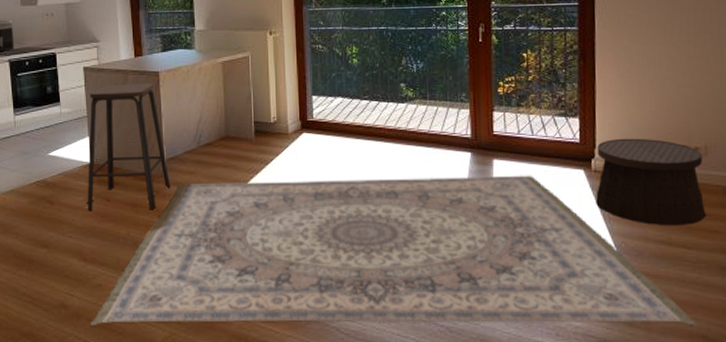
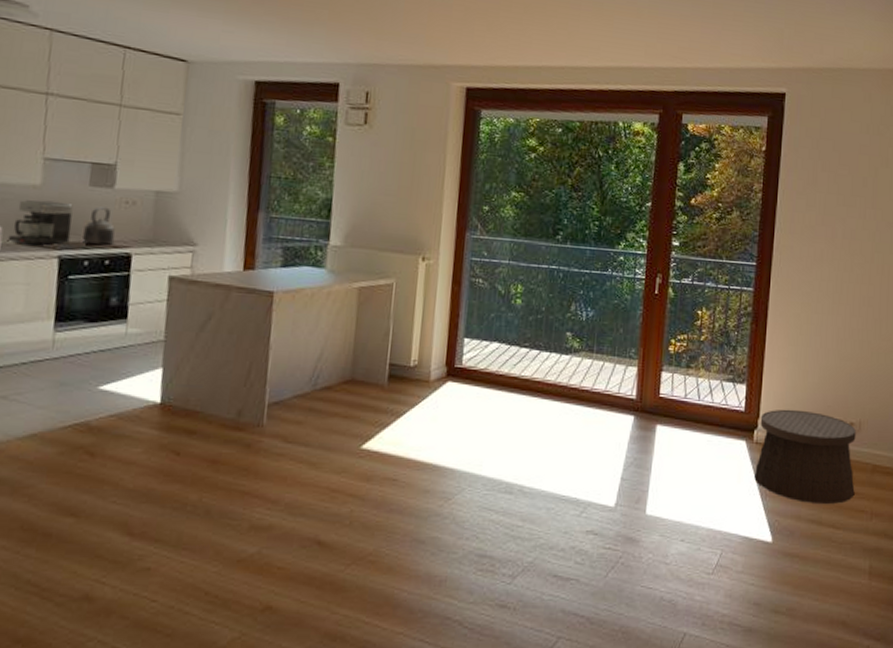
kettle: none [22,20,43,49] -> present [82,206,115,246]
bar stool: present [87,82,170,211] -> none [145,302,269,469]
area rug: present [91,175,695,326] -> none [125,436,837,626]

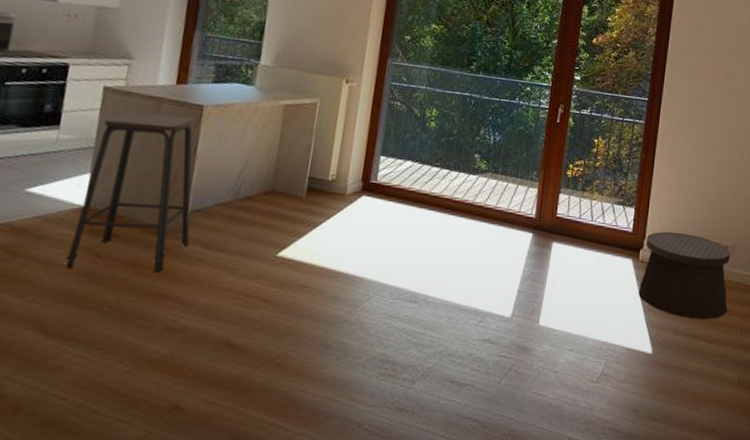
kettle: present [82,206,115,246] -> none [22,18,55,55]
bar stool: none [145,302,269,469] -> present [65,112,195,273]

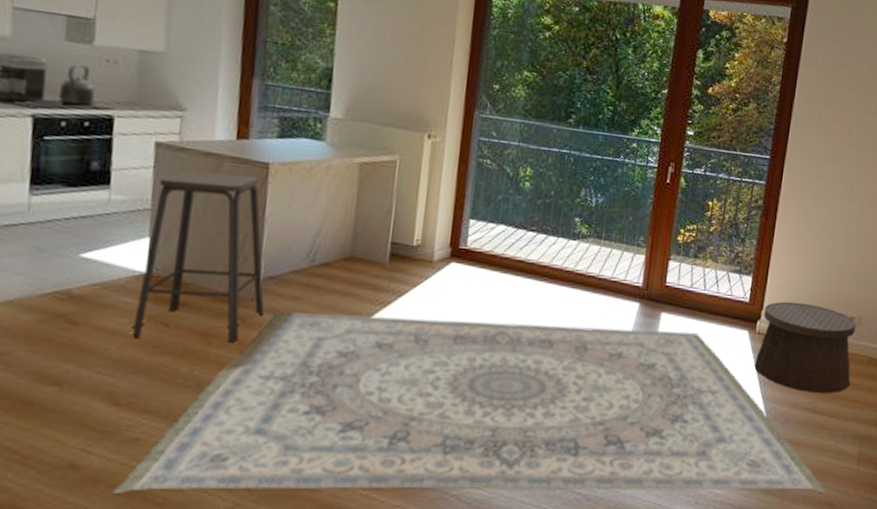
kettle: none [22,18,55,55] -> present [59,63,95,106]
area rug: none [32,242,708,424] -> present [113,311,825,495]

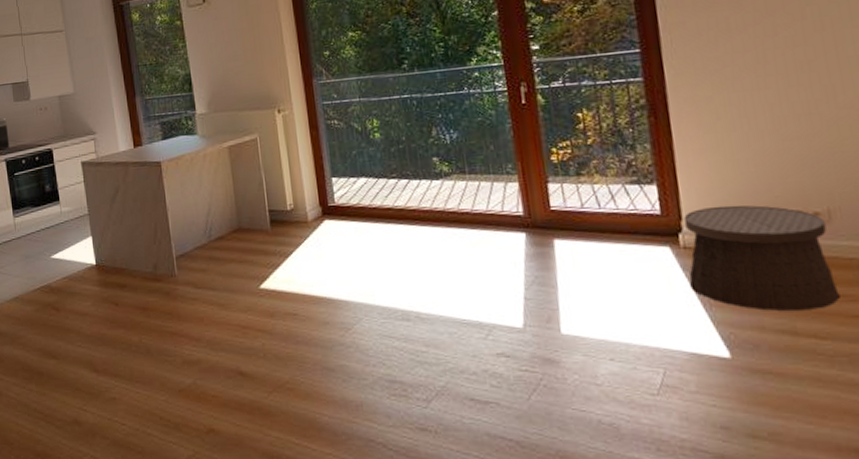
kettle: present [59,63,95,106] -> none [17,115,39,147]
area rug: present [113,311,825,495] -> none [107,256,843,445]
bar stool: present [132,170,264,343] -> none [89,174,182,317]

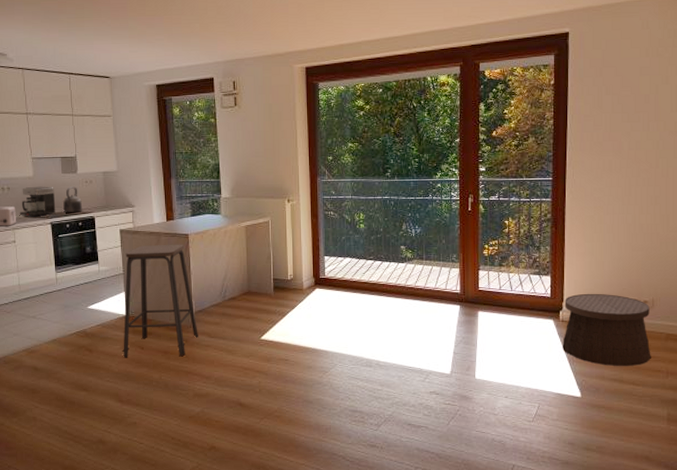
kettle: none [17,115,39,147] -> present [63,186,83,213]
bar stool: none [89,174,182,317] -> present [123,244,198,358]

